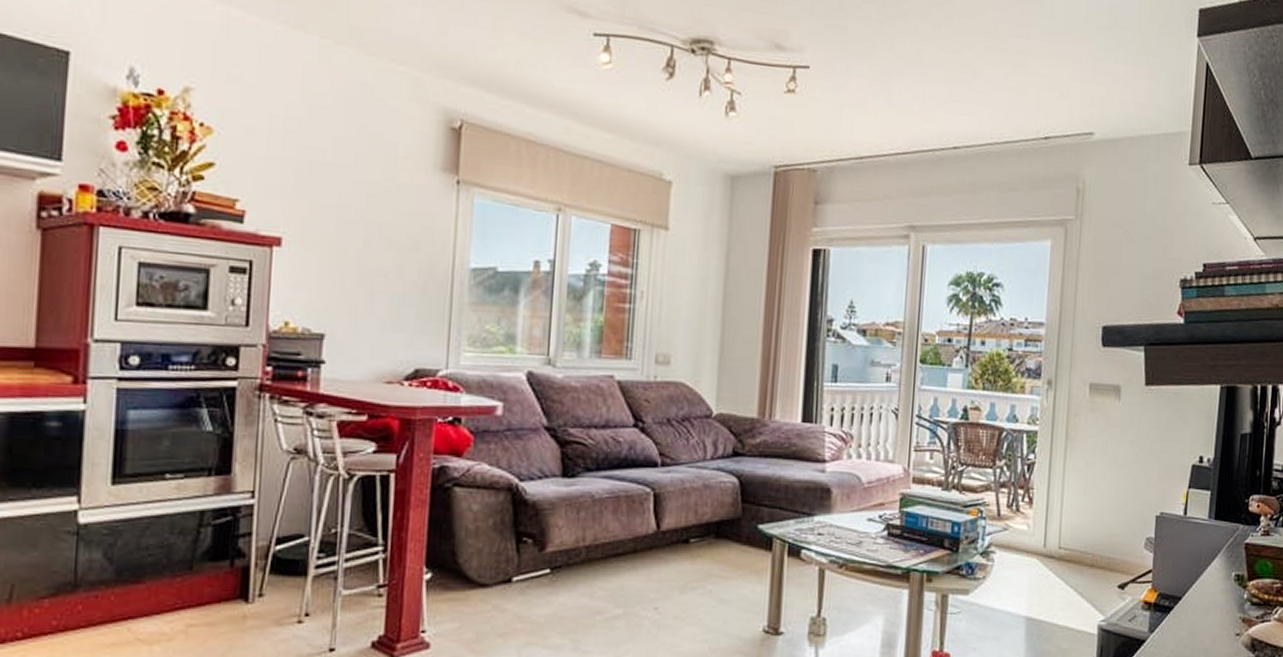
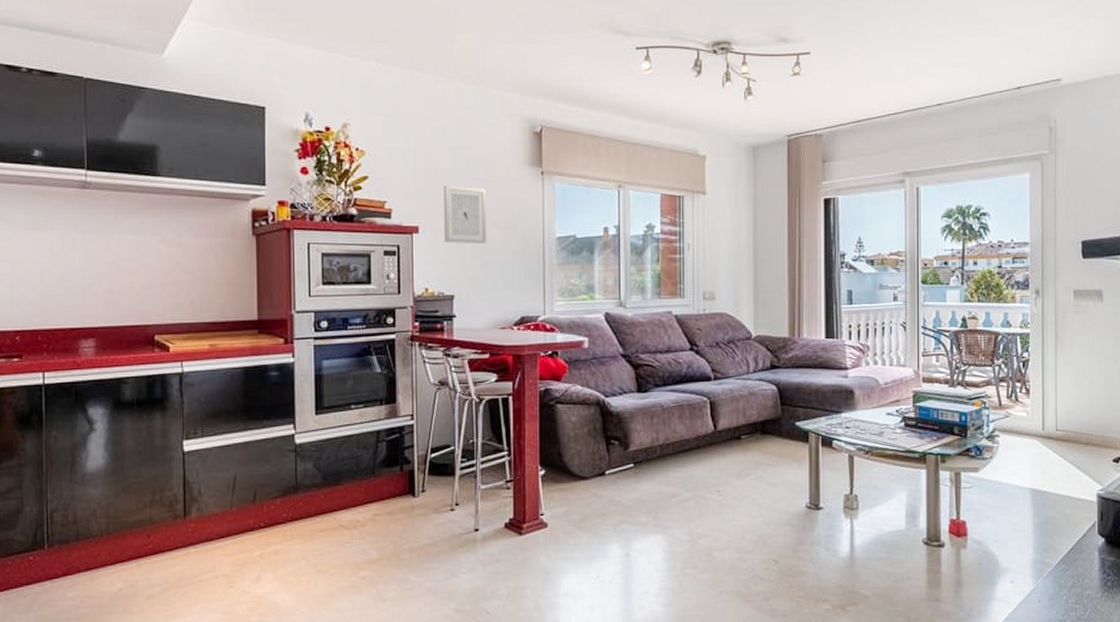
wall art: none [317,186,381,269] -> present [444,186,487,245]

